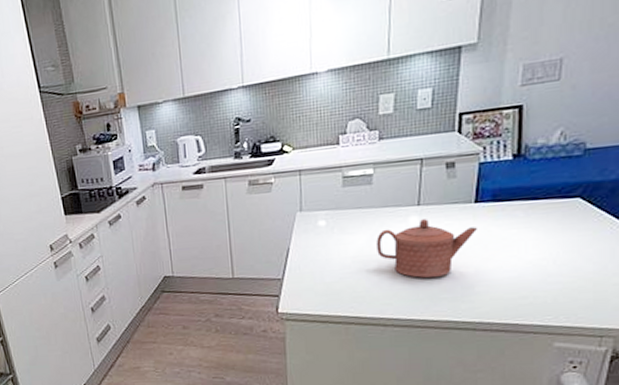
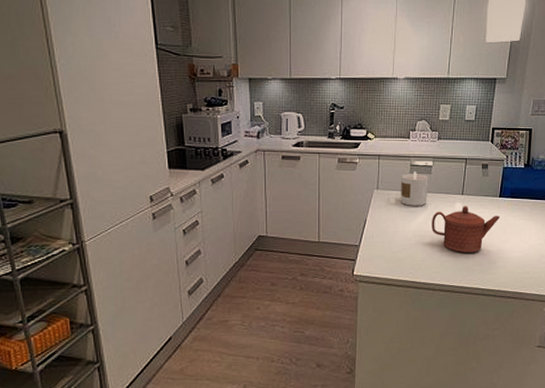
candle: none [331,183,370,227] -> present [401,171,429,206]

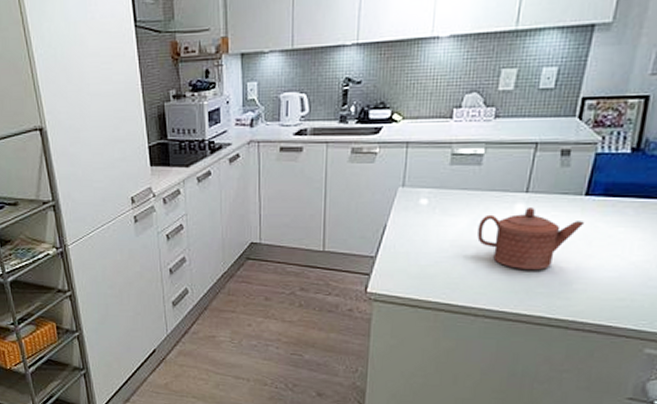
candle: present [401,171,429,206] -> none [435,162,478,208]

